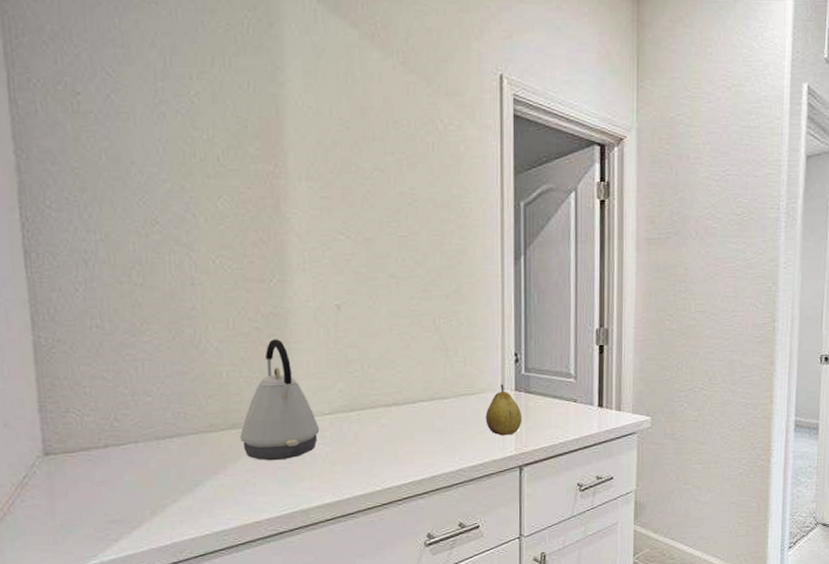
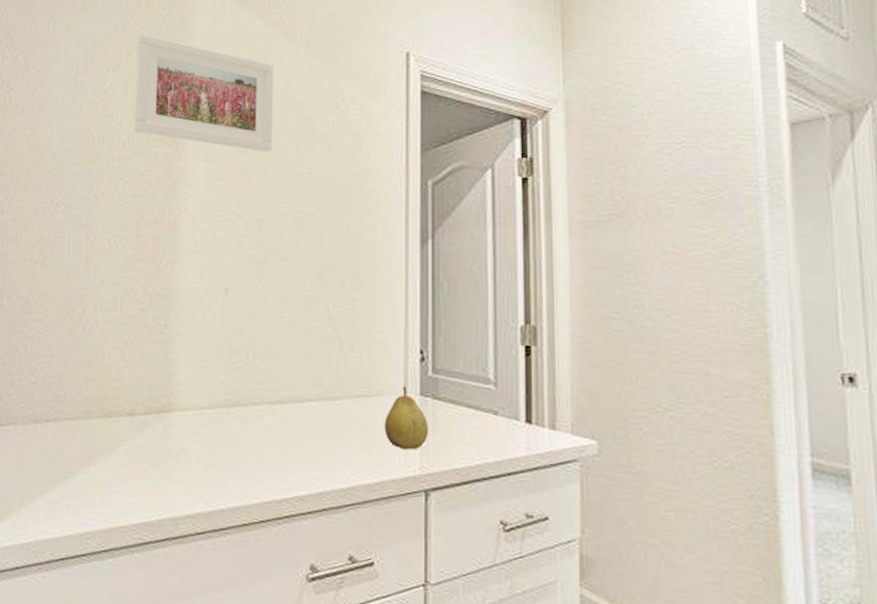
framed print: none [221,36,375,172] -> present [134,33,274,152]
kettle: present [240,339,320,461] -> none [115,322,197,457]

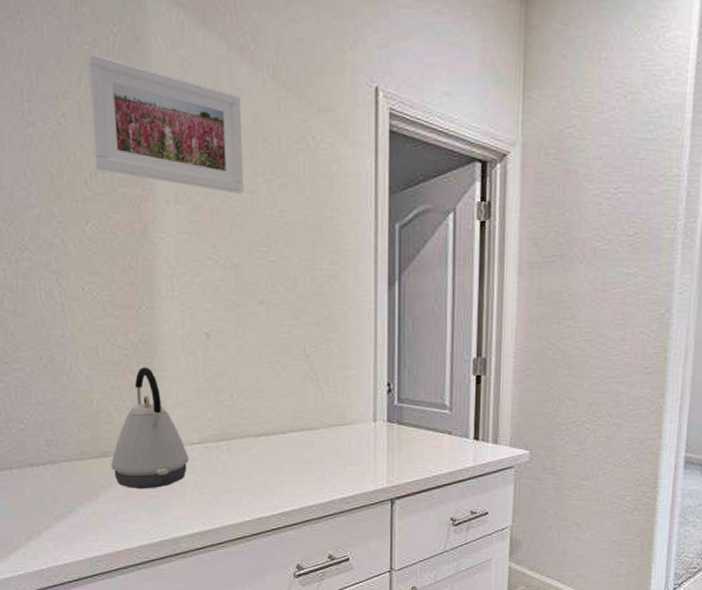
kettle: none [115,322,197,457] -> present [111,367,189,489]
fruit: present [384,386,429,450] -> none [357,415,395,468]

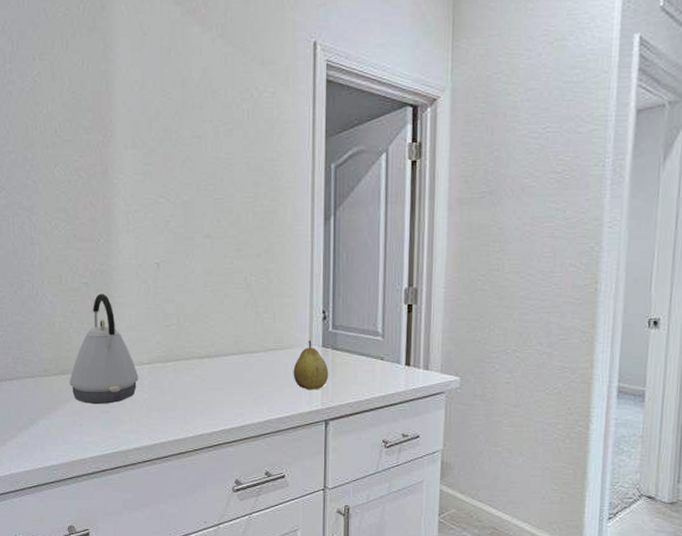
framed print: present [87,53,244,194] -> none [60,20,194,139]
fruit: none [357,415,395,468] -> present [293,340,329,390]

